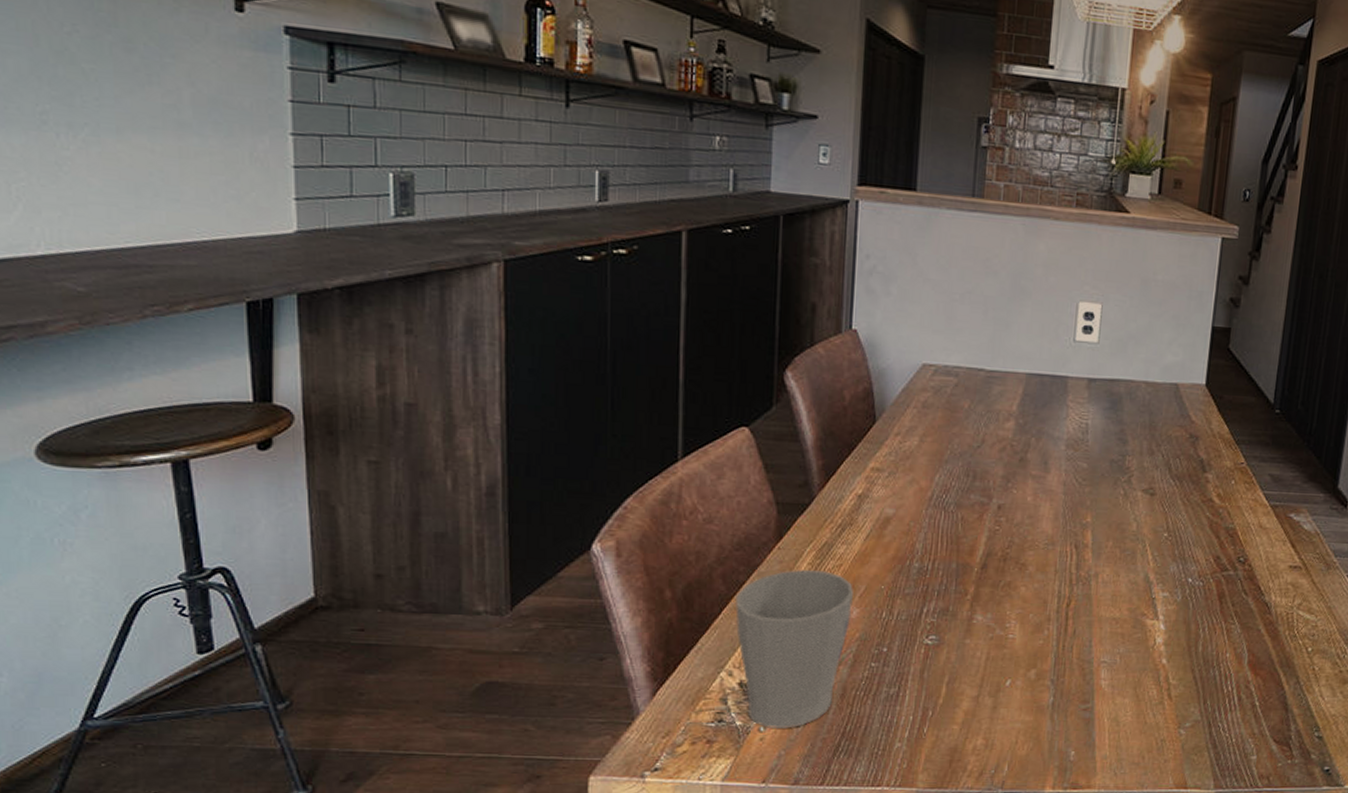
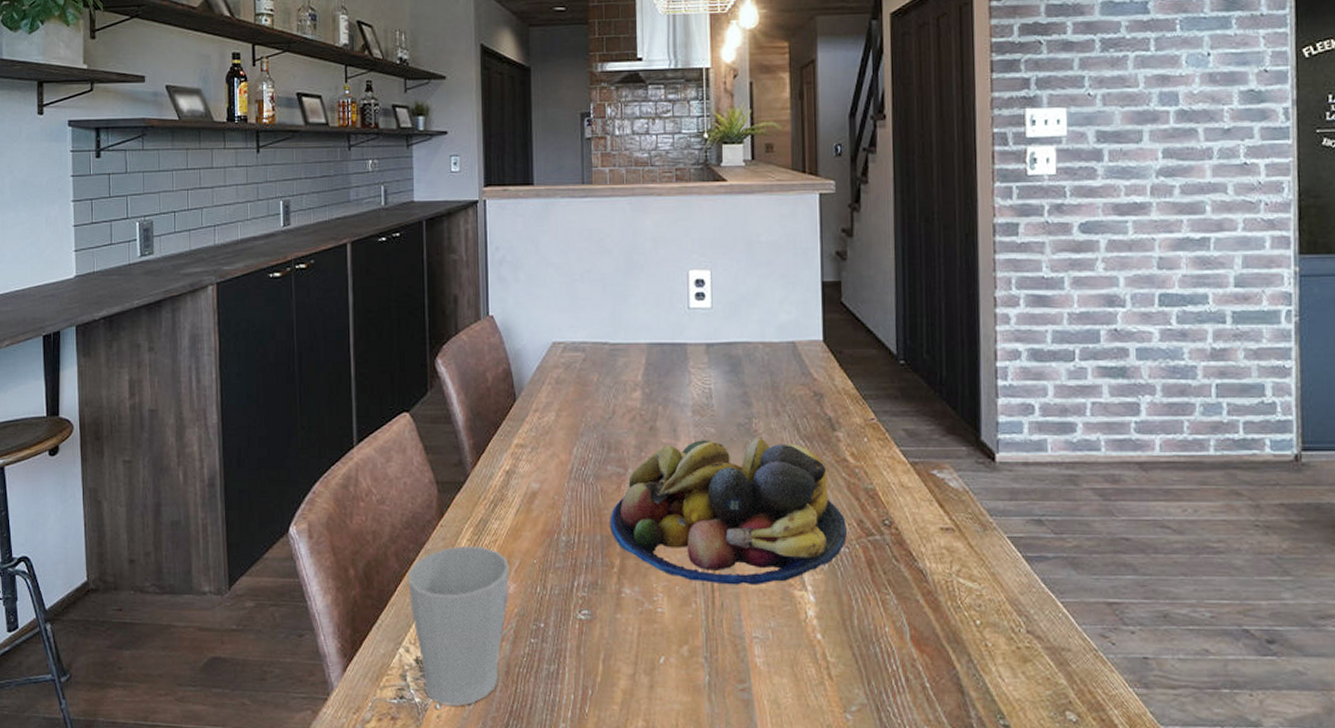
fruit bowl: none [967,474,1204,614] -> present [610,438,847,586]

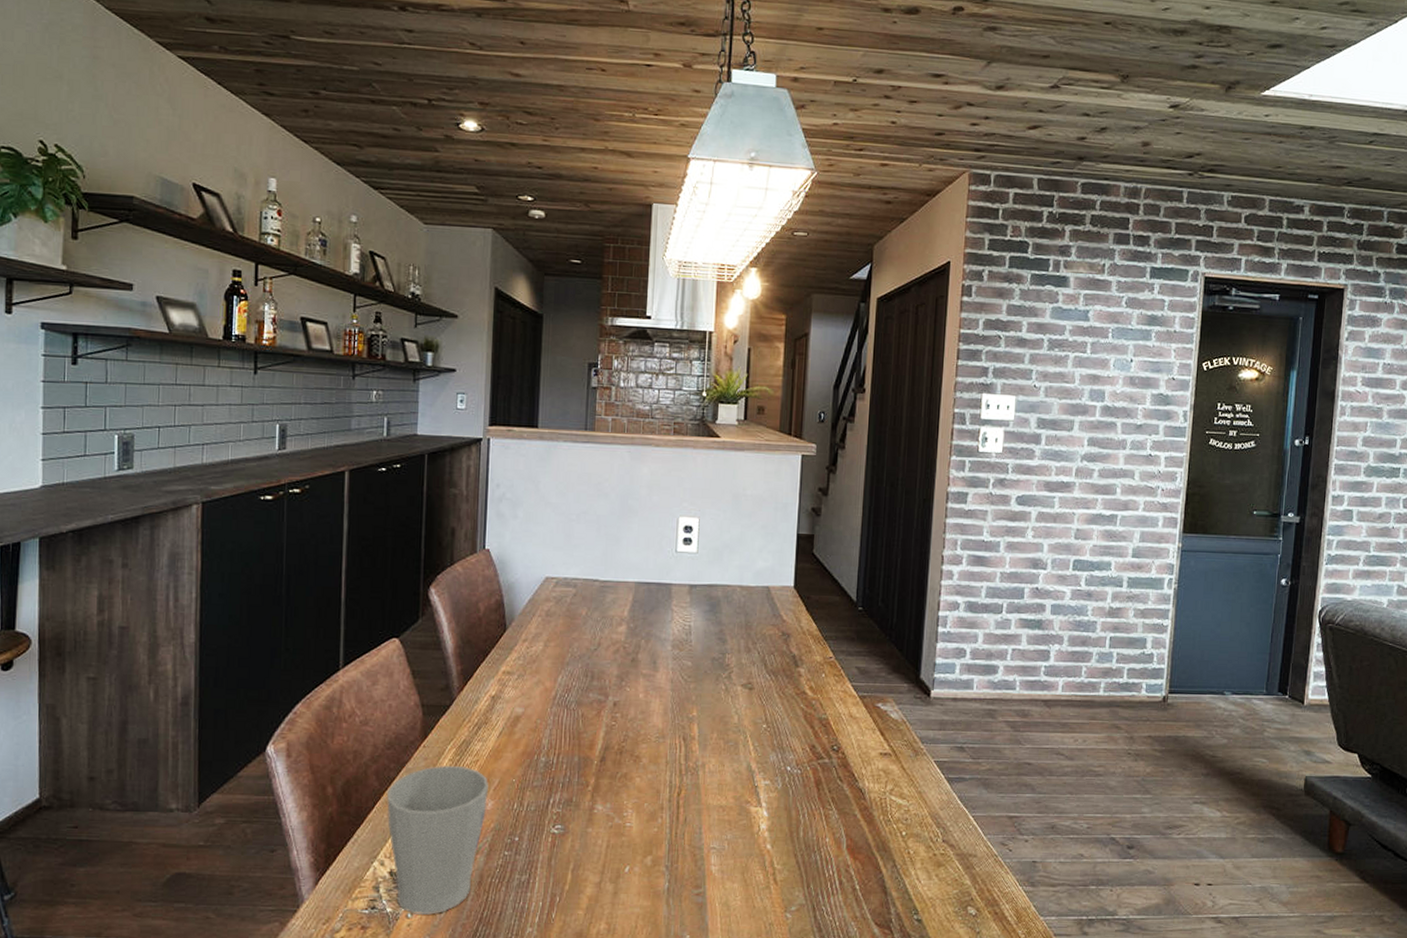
fruit bowl: present [610,438,847,586] -> none [588,671,801,802]

